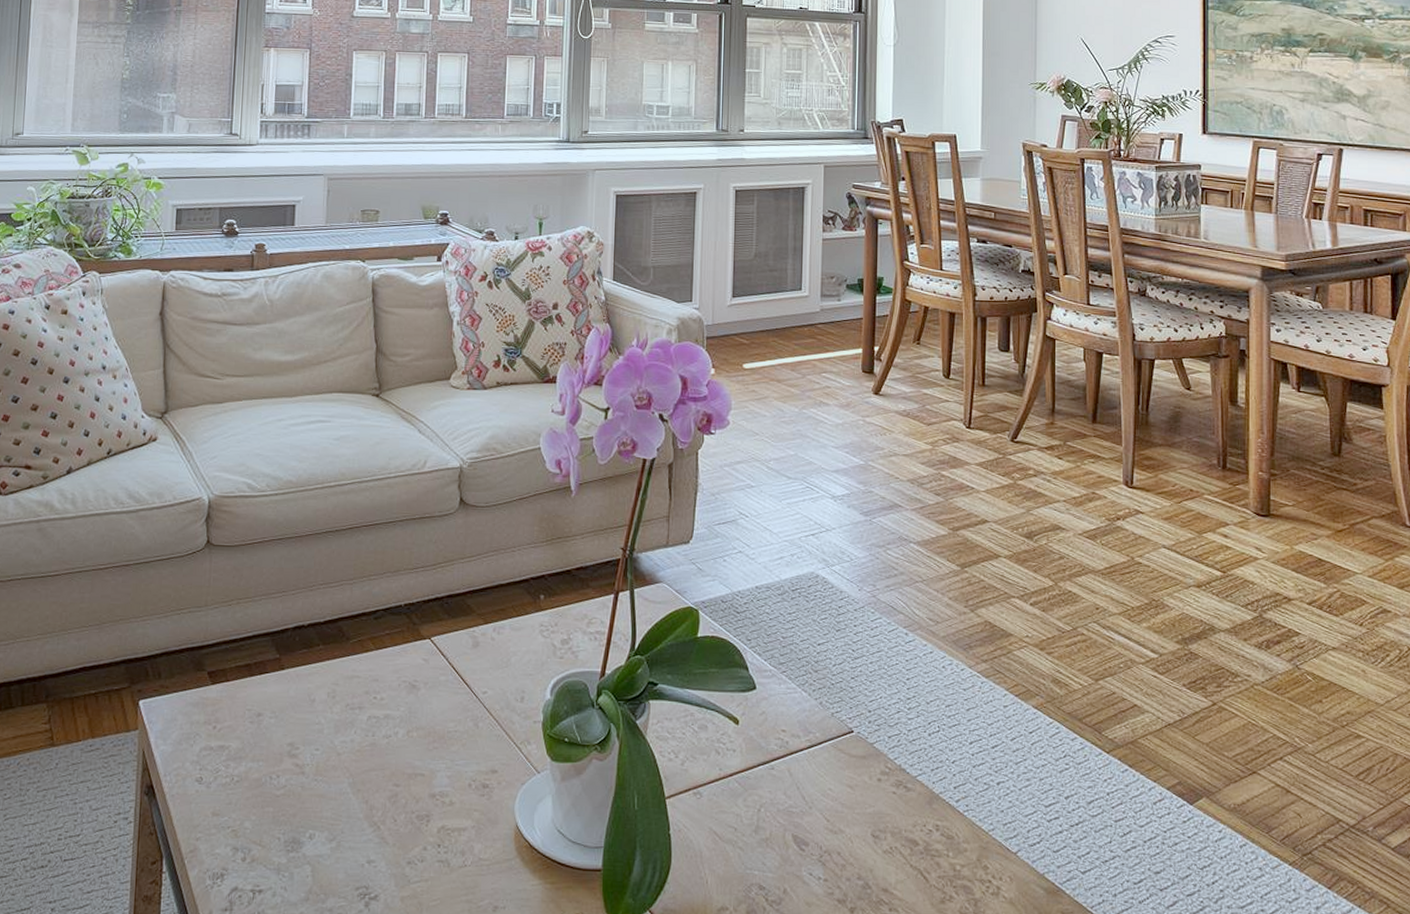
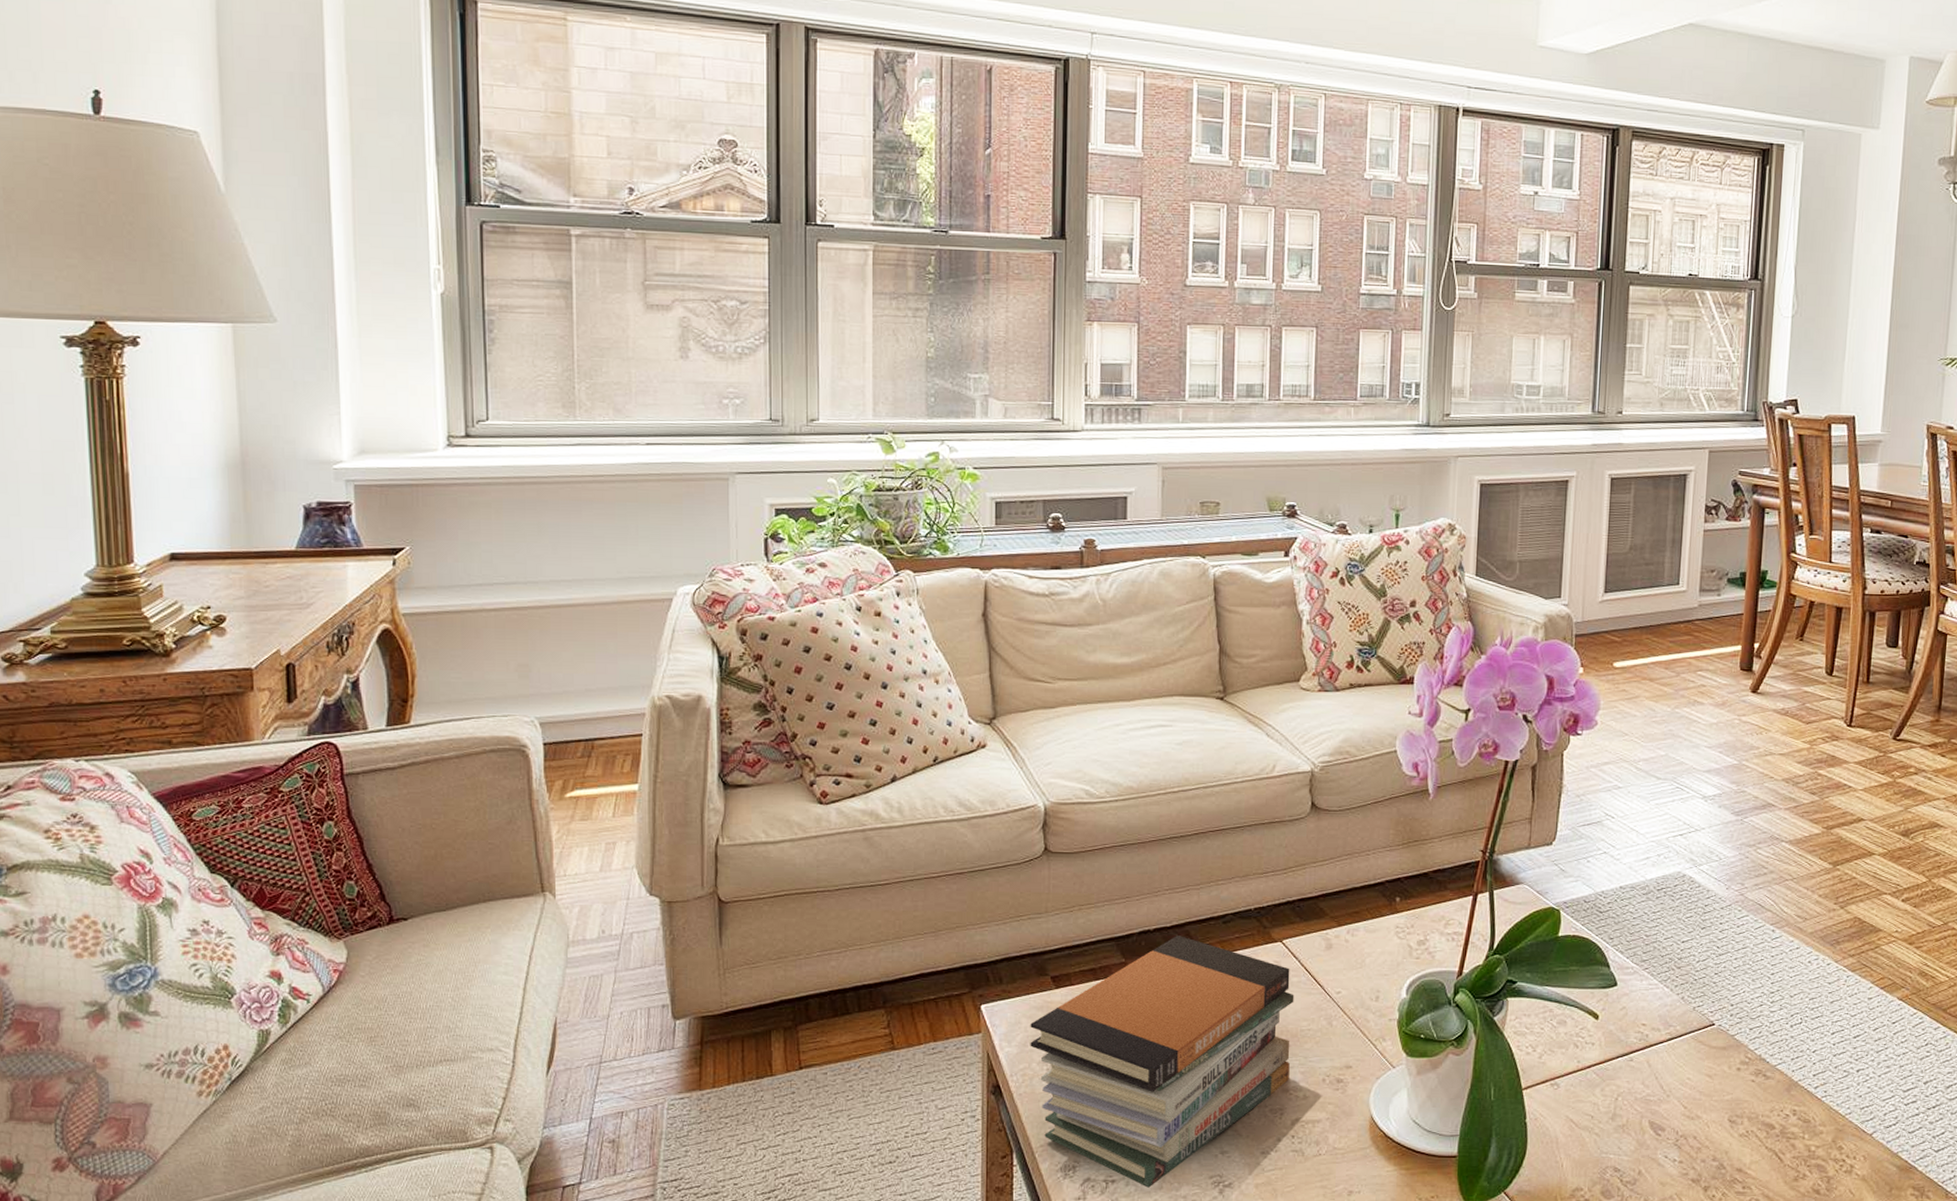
book stack: none [184,631,442,899] -> present [1030,935,1295,1188]

